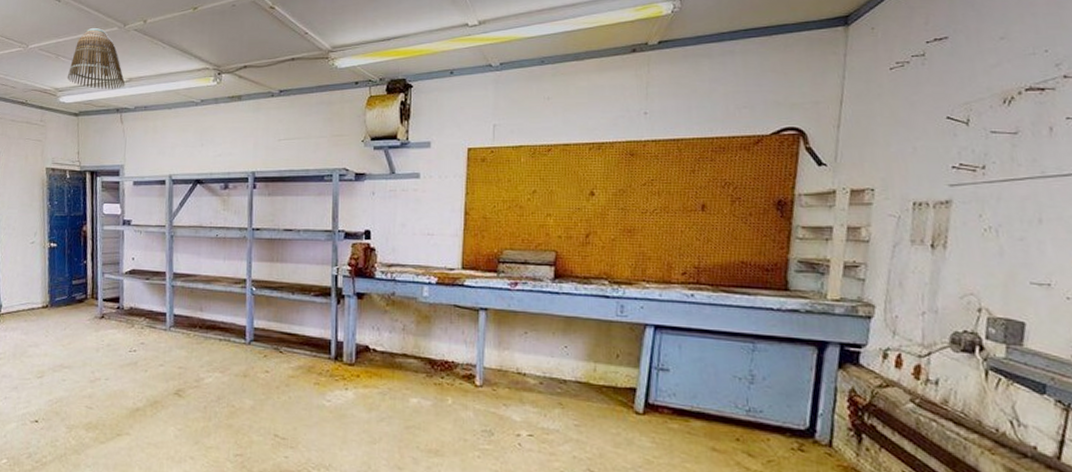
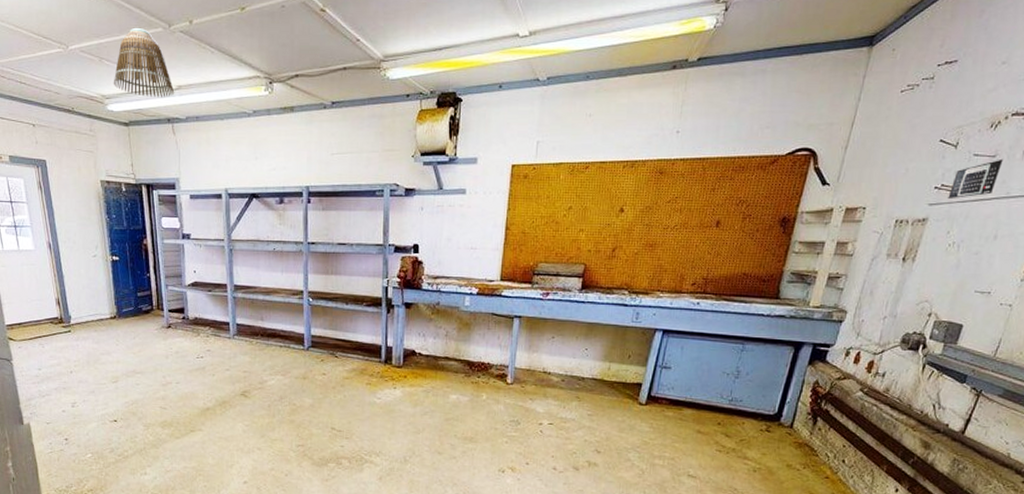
calendar: none [970,135,1028,180] -> present [948,159,1003,200]

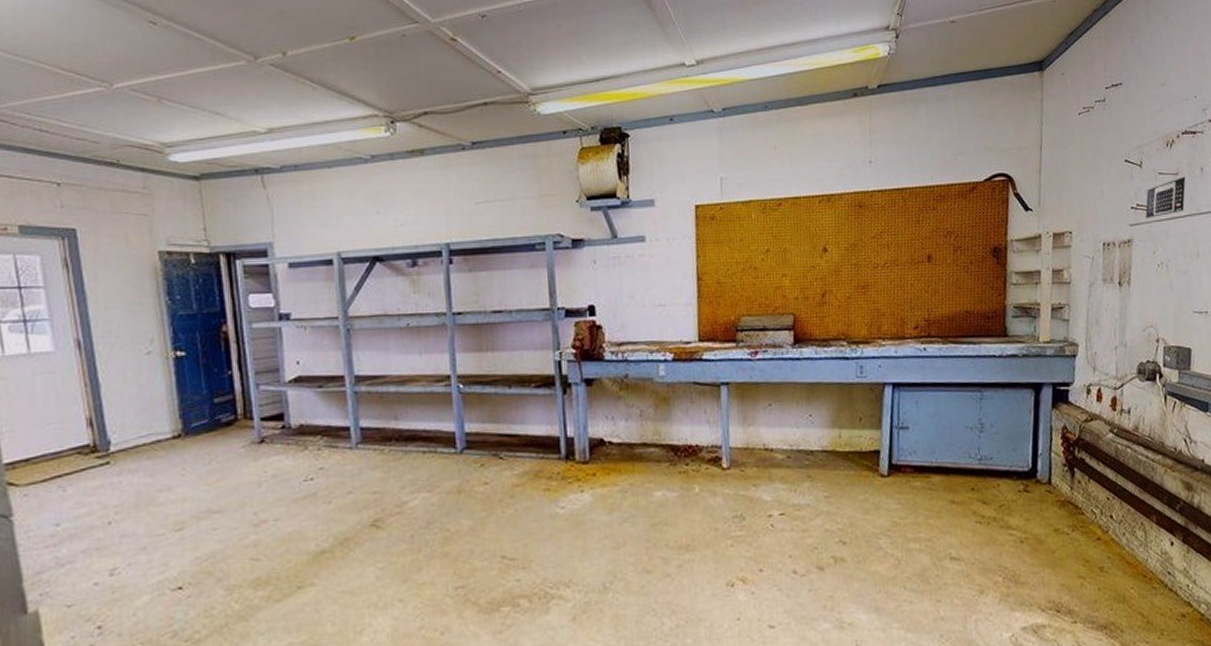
lamp shade: present [113,27,175,97] -> none [177,60,264,143]

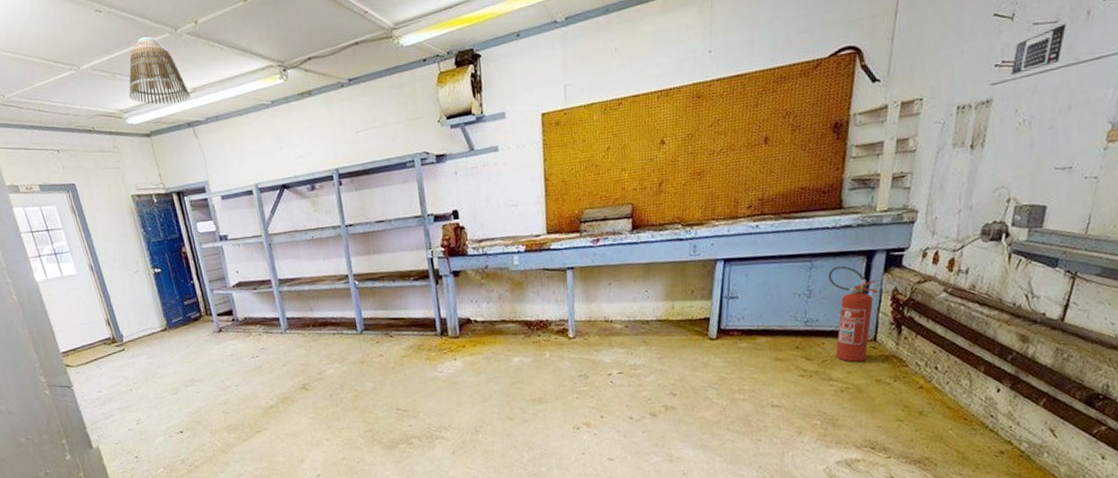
lamp shade: none [177,60,264,143] -> present [128,36,191,105]
fire extinguisher: none [998,398,1050,508] -> present [827,265,879,362]

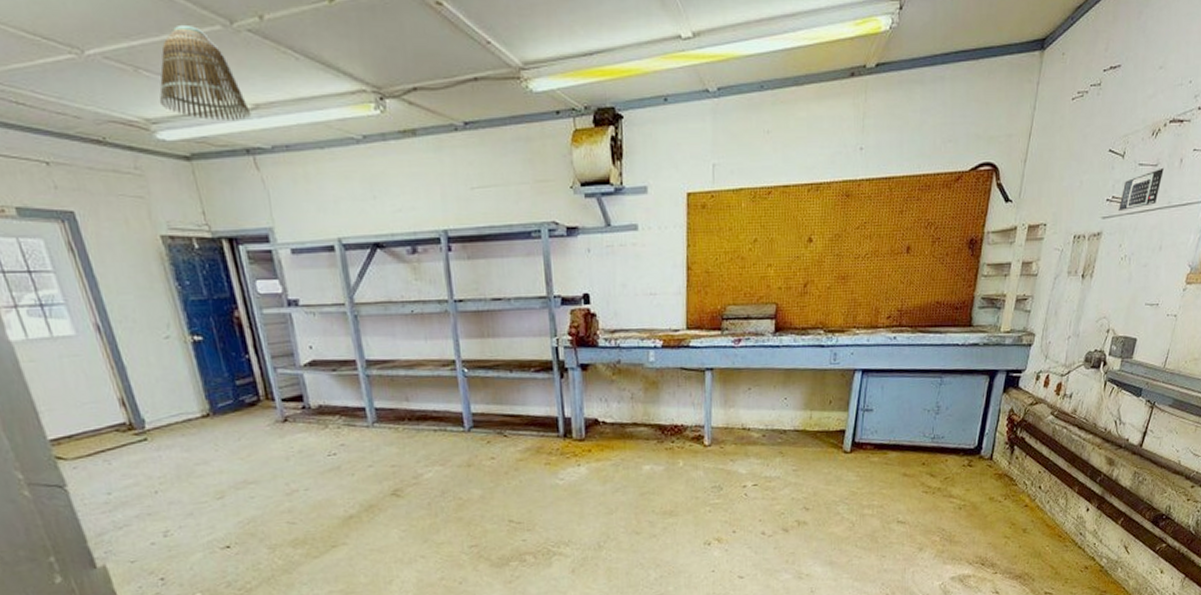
fire extinguisher: present [827,265,879,362] -> none [955,383,998,480]

